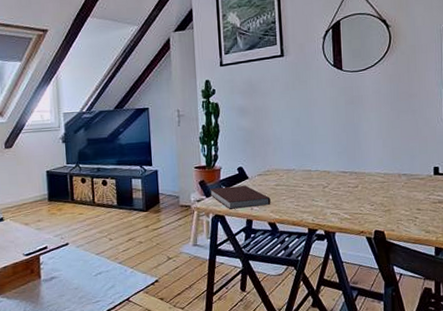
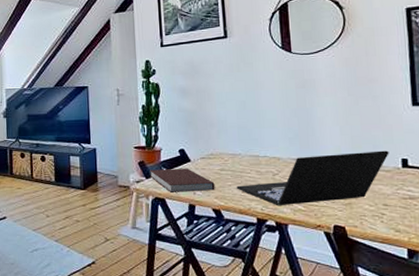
laptop: none [290,160,424,216] -> present [236,150,389,205]

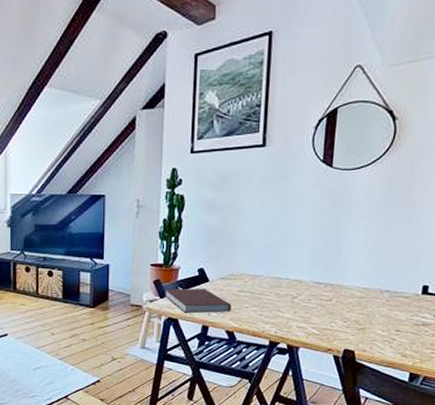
laptop: present [236,150,389,205] -> none [253,276,412,329]

